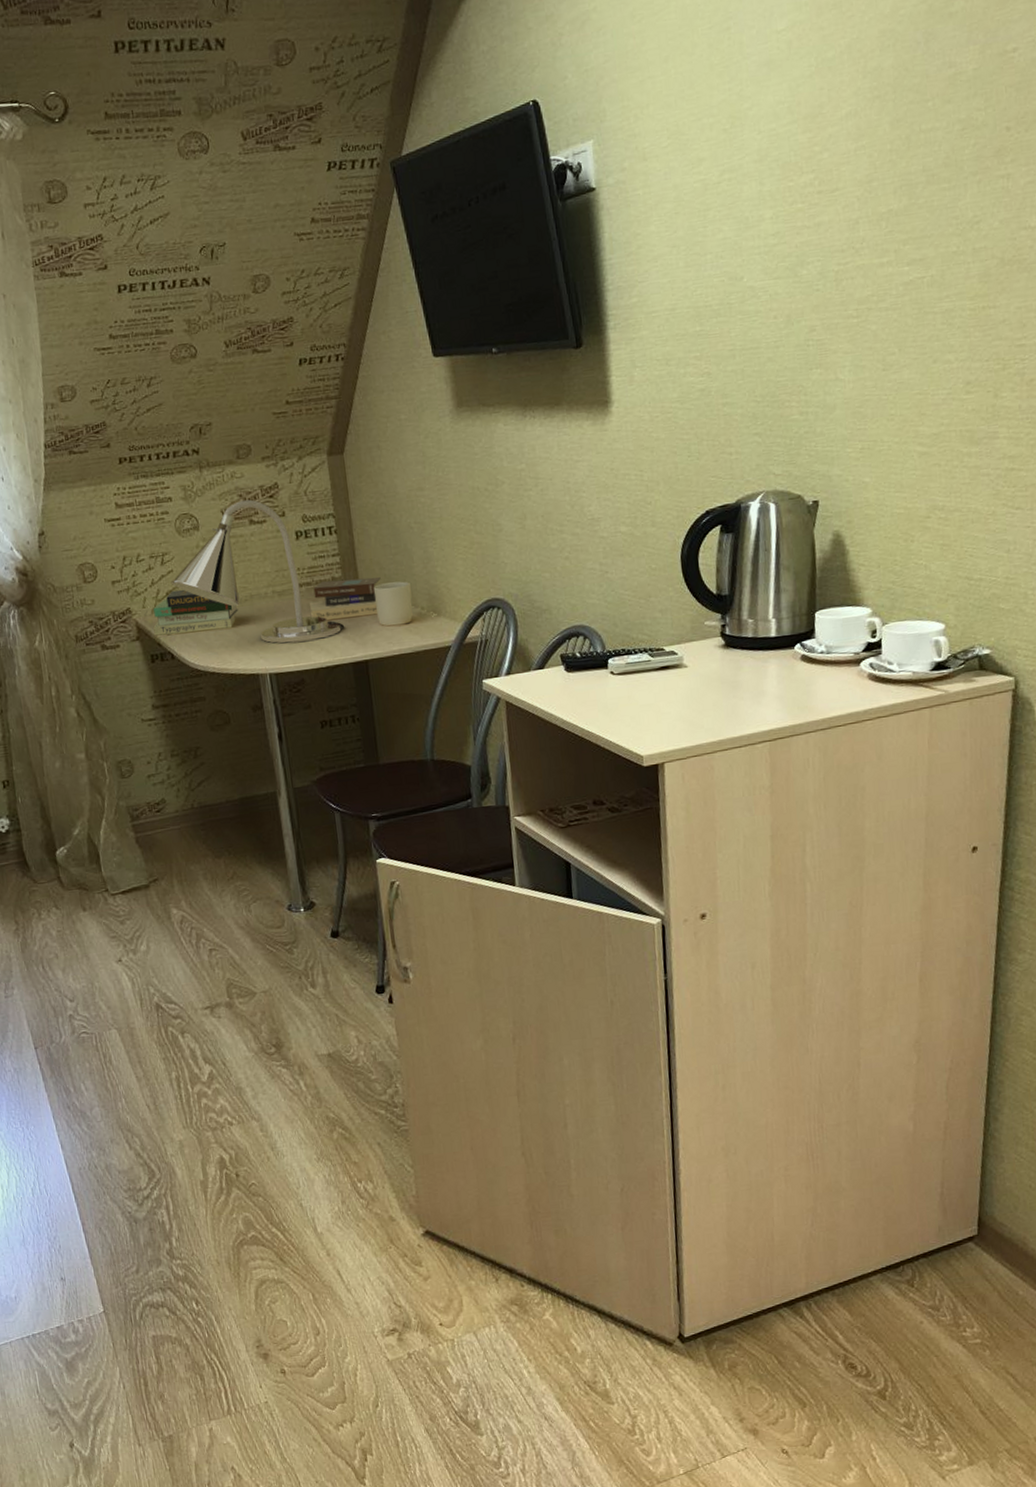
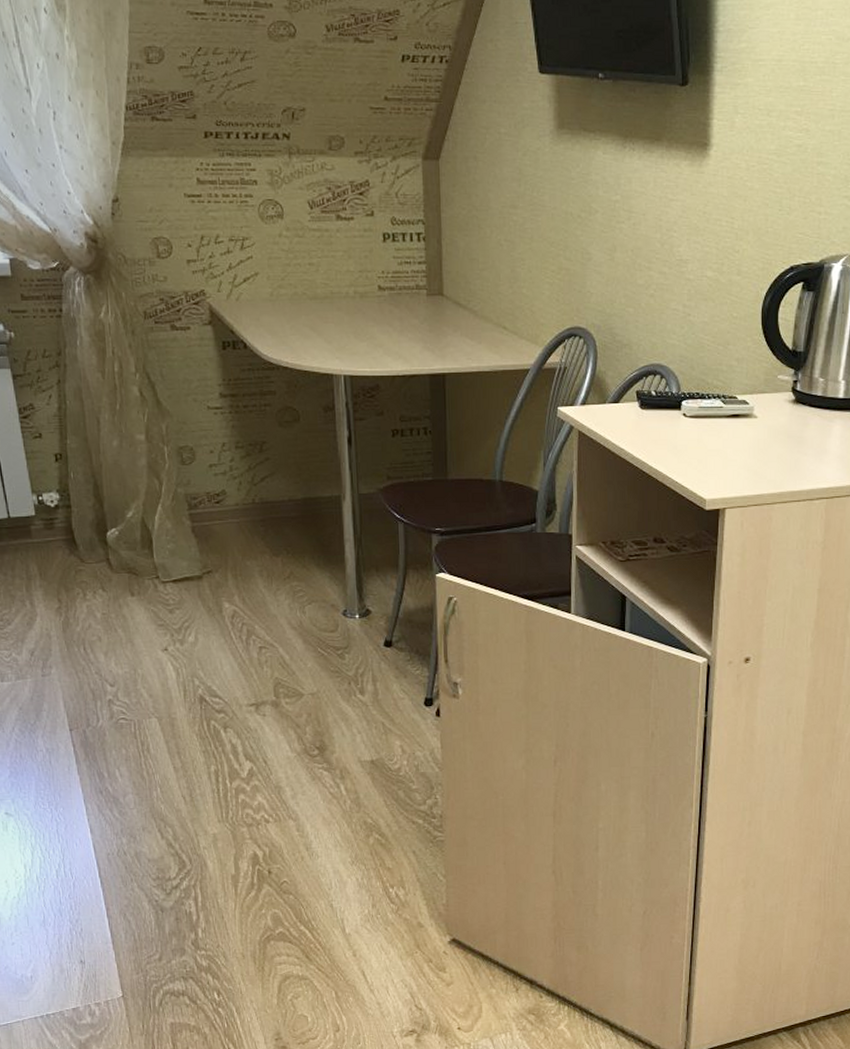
books: present [153,589,241,636] -> none [227,277,321,324]
table lamp: present [170,499,345,644] -> none [249,194,425,346]
books: present [309,577,381,621] -> none [390,287,466,329]
mug: present [373,581,413,627] -> none [457,298,496,342]

